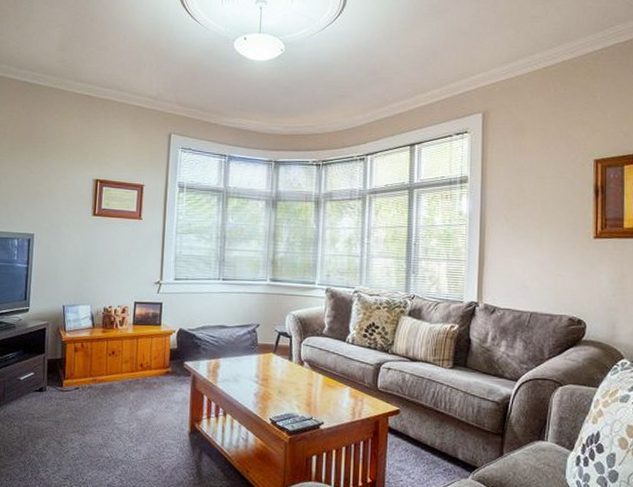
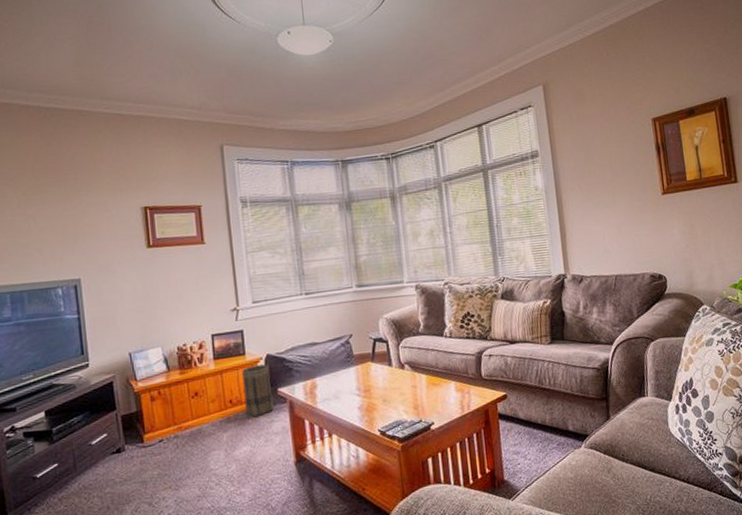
basket: none [153,336,179,384] -> present [242,364,274,418]

